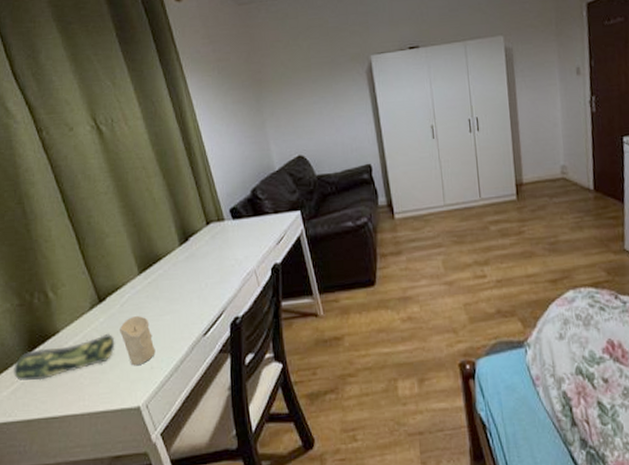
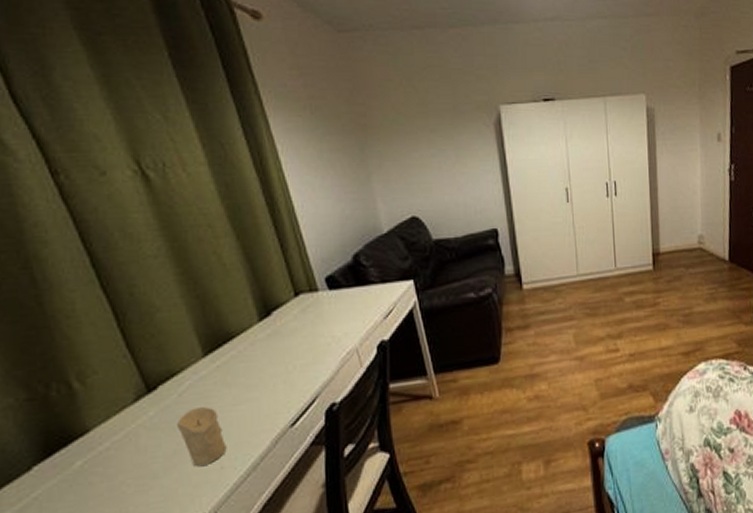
pencil case: present [12,333,115,381] -> none [19,429,171,495]

